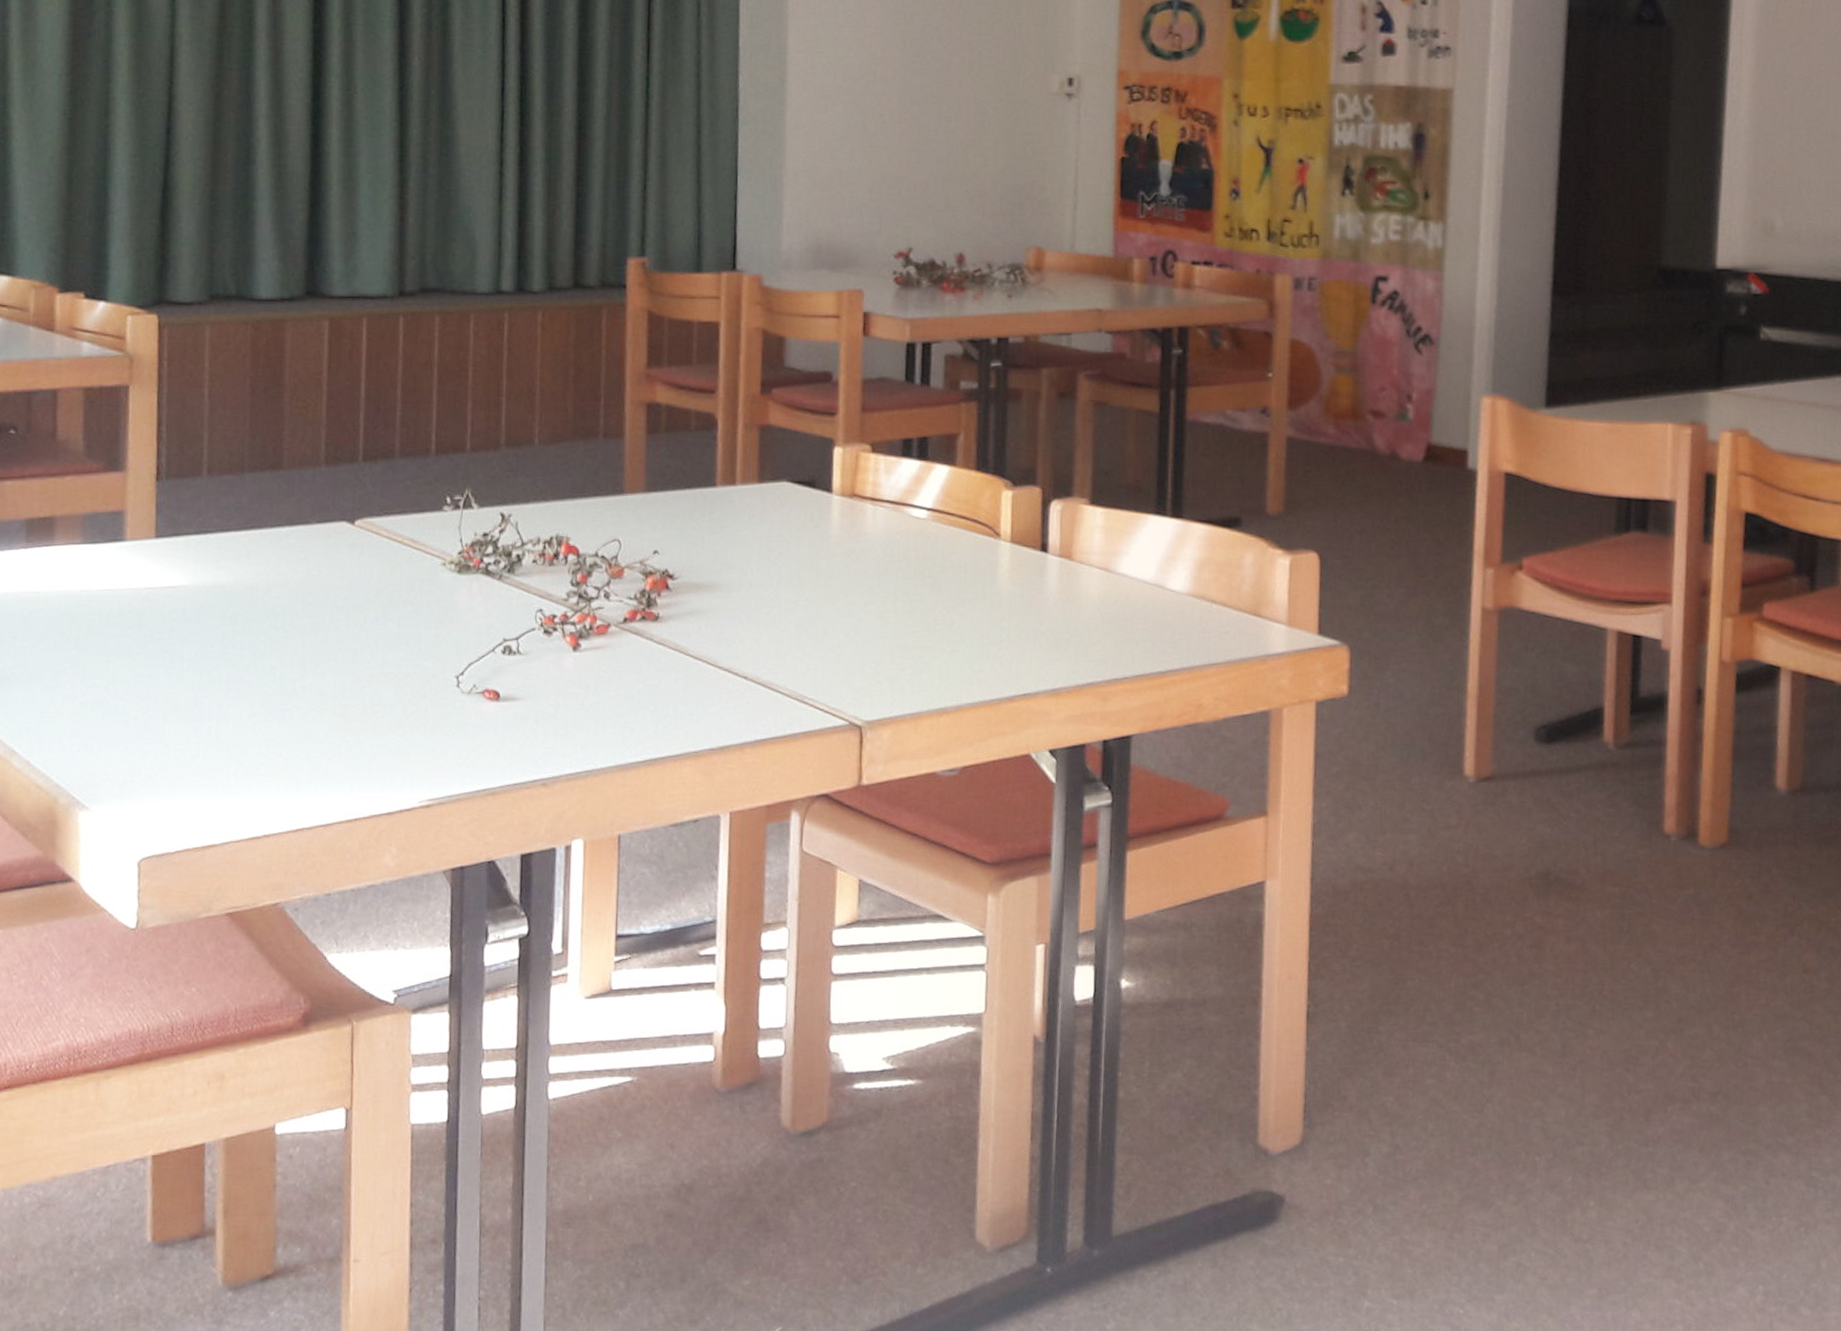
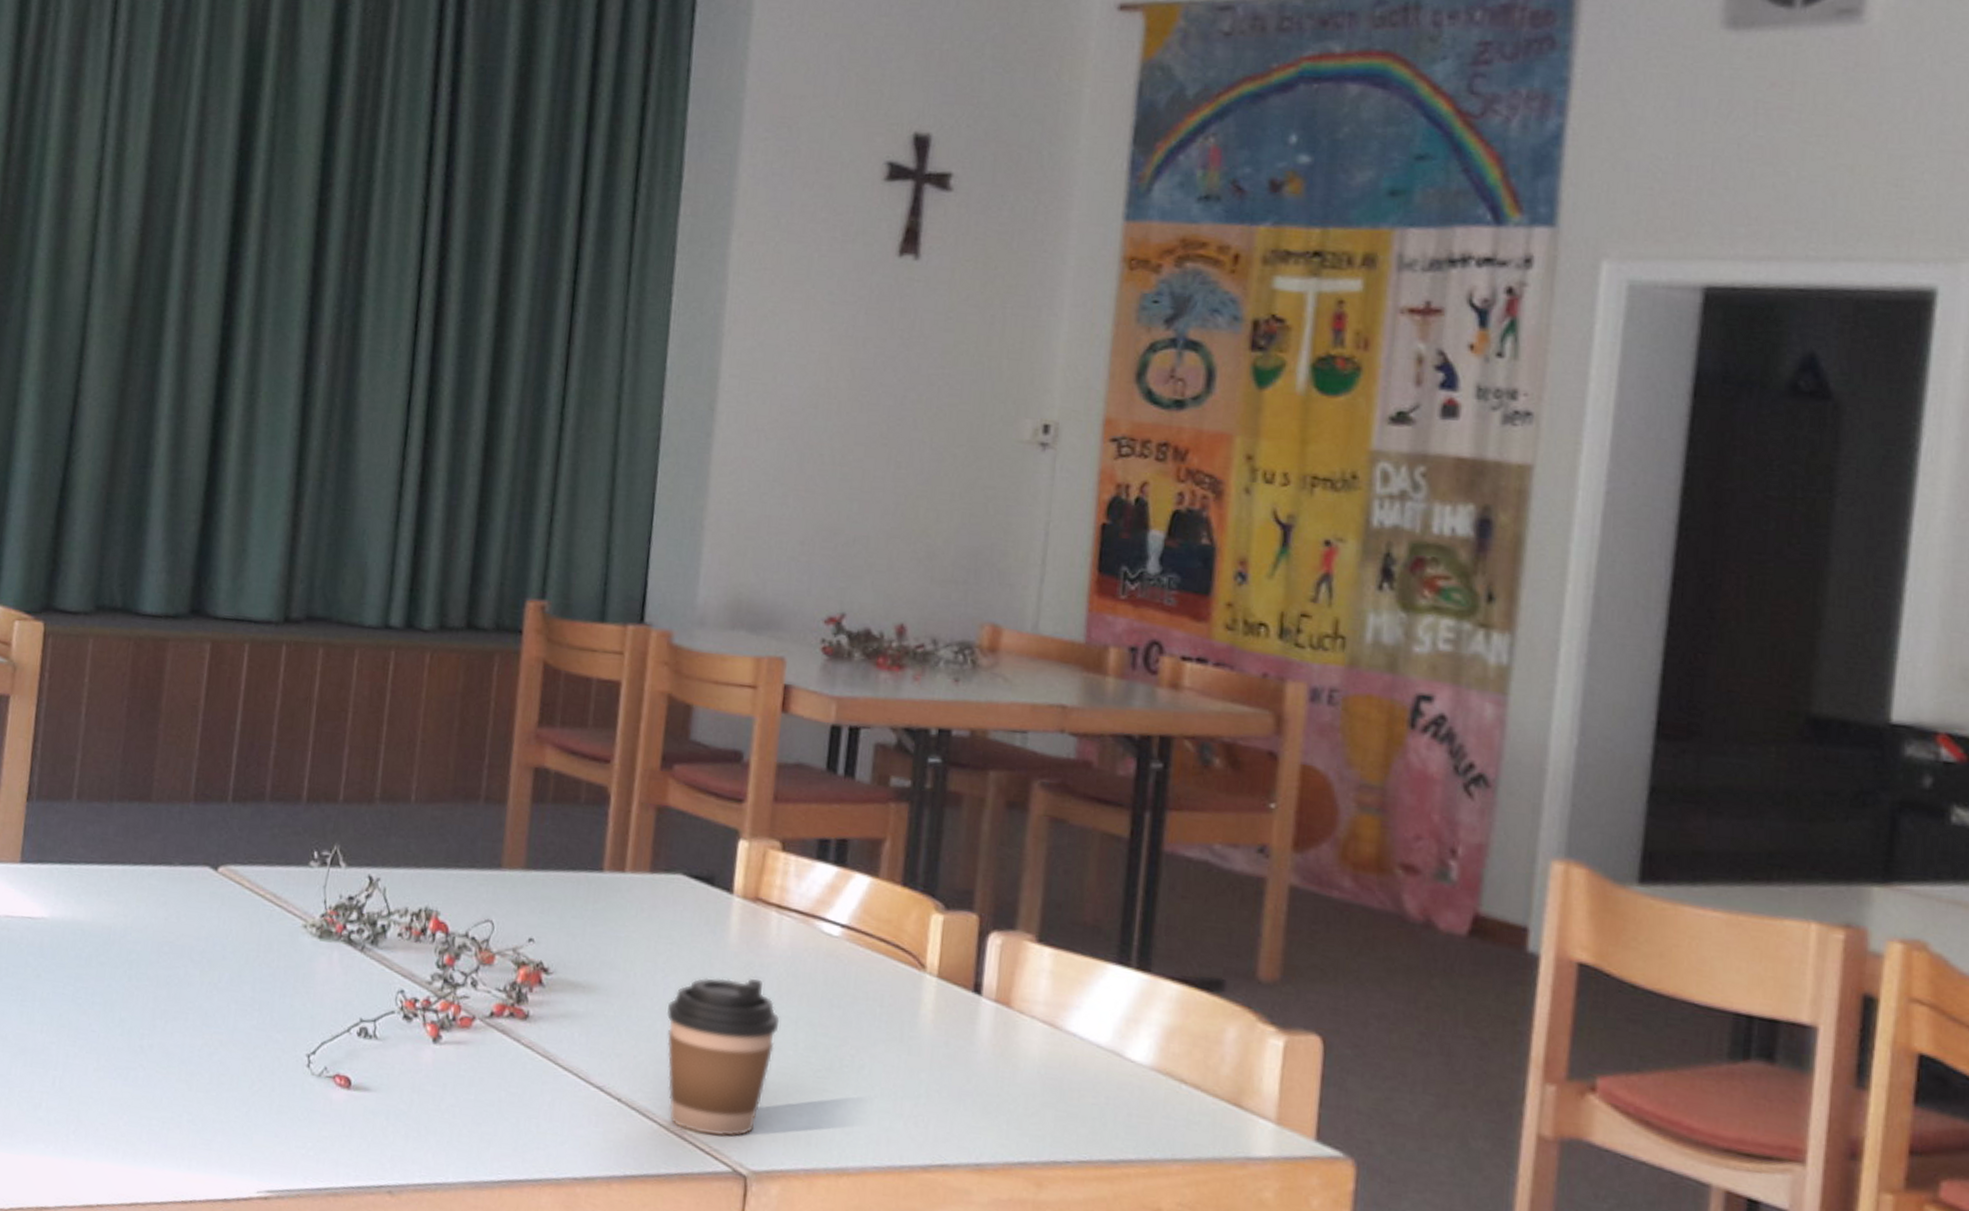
coffee cup: none [783,561,881,696] -> present [667,977,780,1137]

